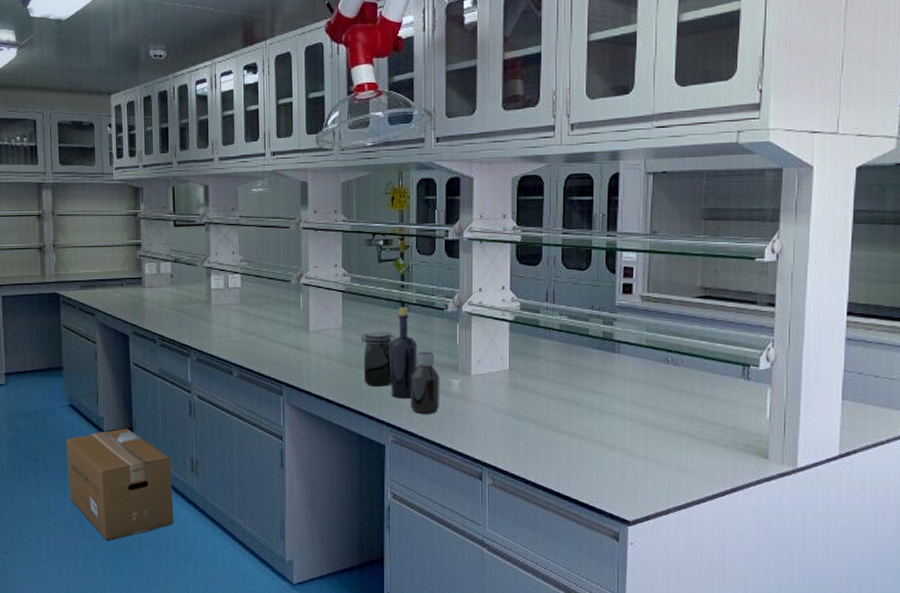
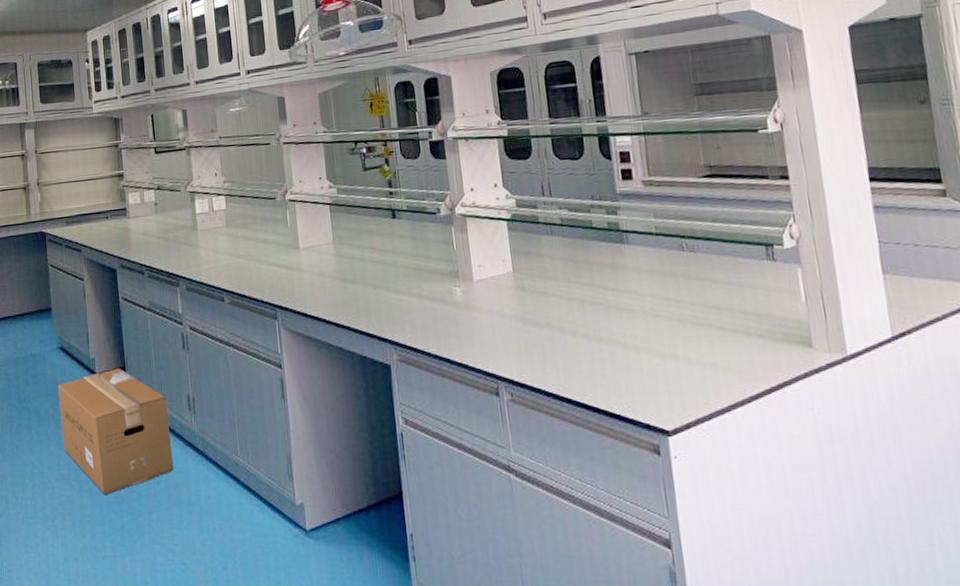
jar: present [360,331,395,386] -> none [352,242,391,302]
bottle: present [391,307,418,399] -> none [385,214,416,314]
bottle: present [410,351,440,414] -> none [409,259,444,328]

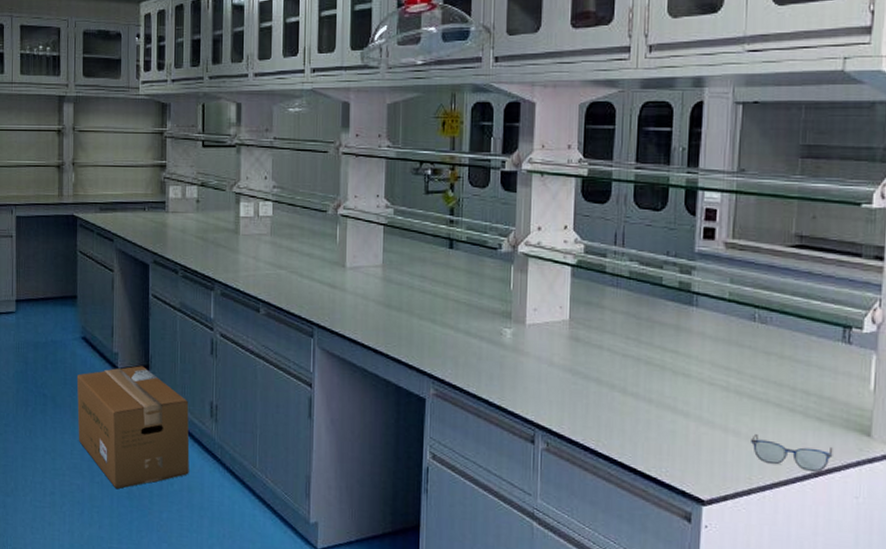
glasses: none [702,359,781,389] -> present [751,434,833,472]

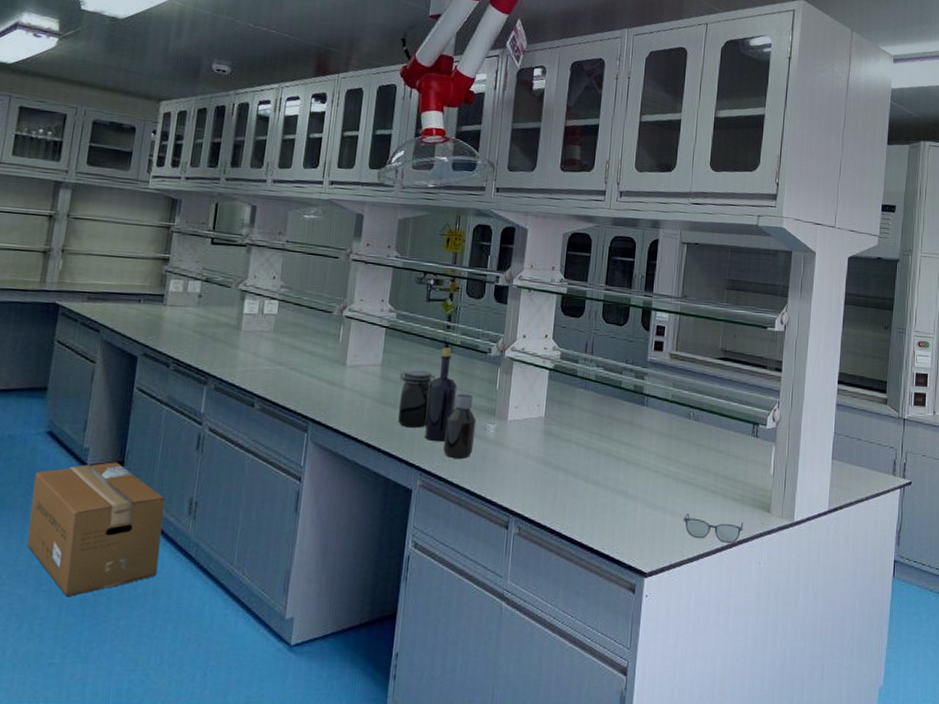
jar: none [402,270,441,333] -> present [398,370,435,428]
bottle: none [435,244,467,348] -> present [425,347,458,442]
bottle: none [456,295,491,366] -> present [443,393,477,459]

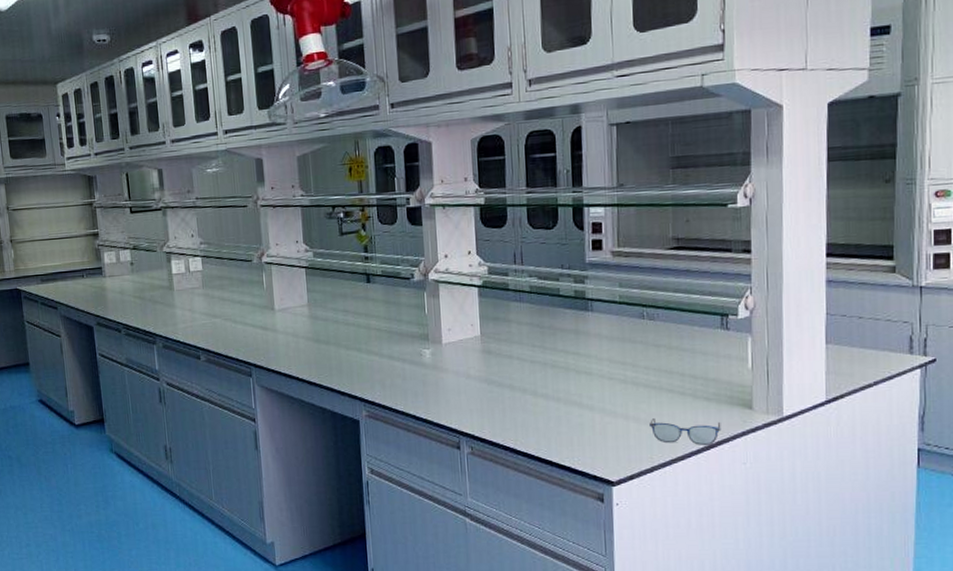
box: present [26,462,165,597] -> none [37,420,152,535]
jar: present [398,370,435,428] -> none [326,305,363,362]
bottle: present [425,347,458,442] -> none [358,279,388,373]
bottle: present [443,393,477,459] -> none [380,322,412,386]

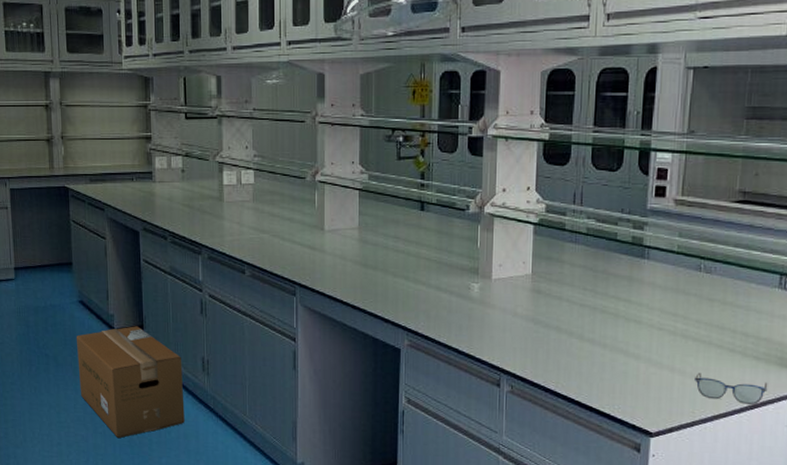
box: none [37,420,152,535] -> present [76,326,185,439]

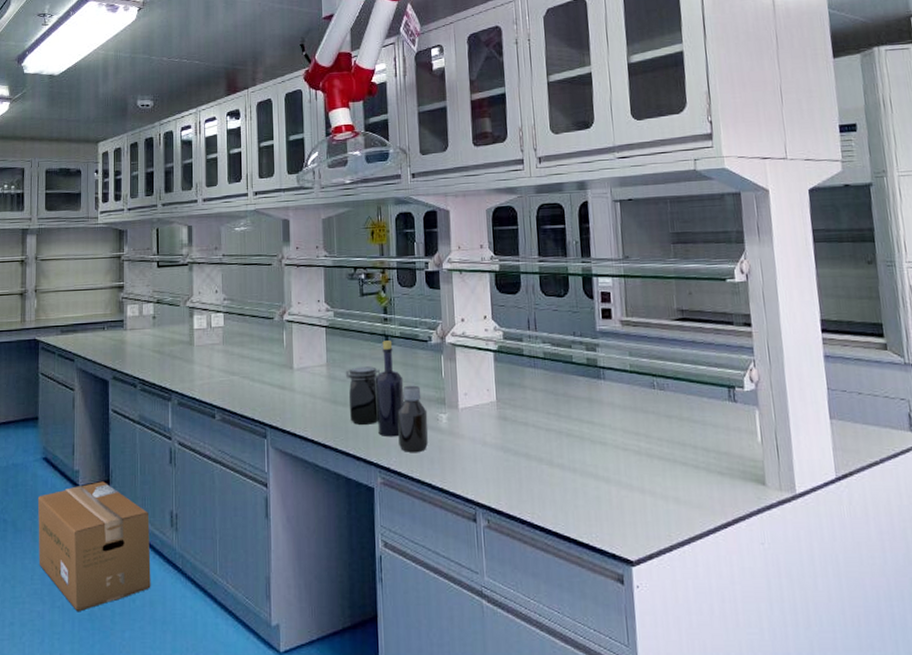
jar: none [377,232,413,289] -> present [345,366,380,425]
bottle: none [408,207,437,303] -> present [376,340,405,437]
bottle: none [428,253,459,318] -> present [397,385,429,452]
glasses: present [695,373,768,404] -> none [666,493,737,523]

